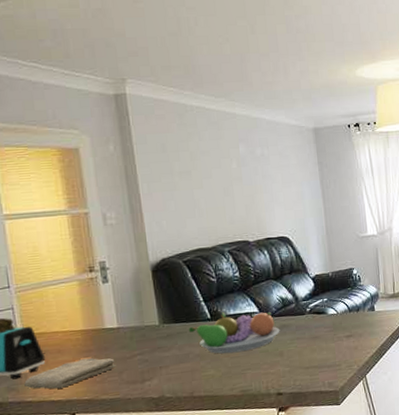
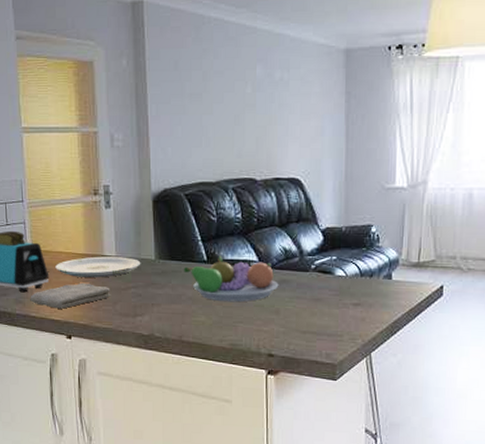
plate: none [51,326,145,354] -> present [55,256,141,278]

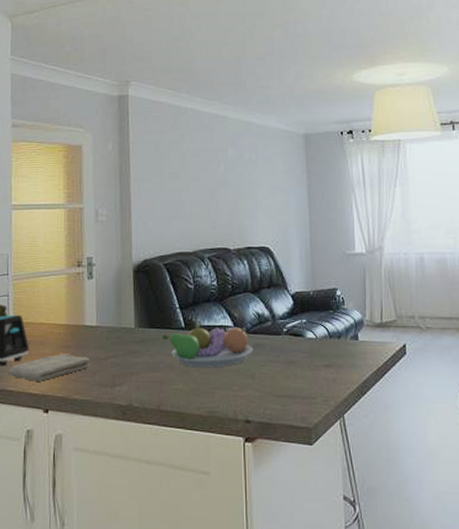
plate: present [55,256,141,278] -> none [36,326,121,348]

